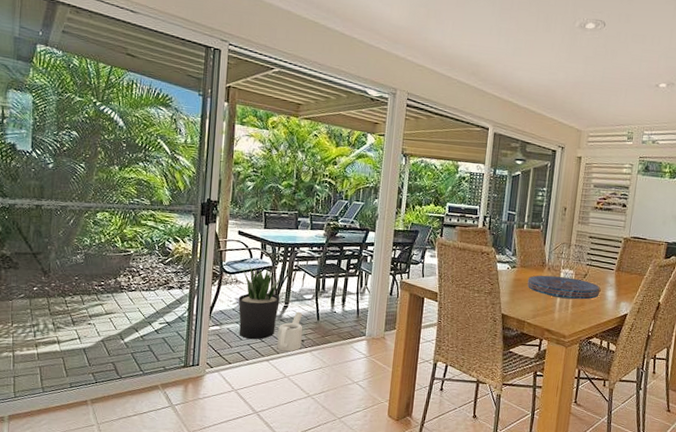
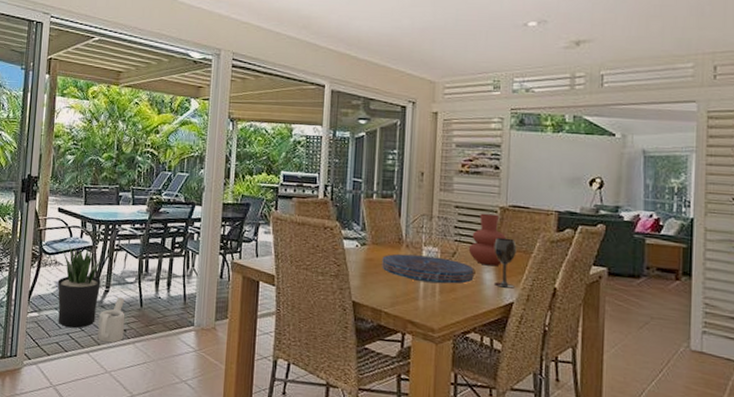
vase: none [597,242,626,286] -> present [468,213,506,267]
wine glass: none [614,262,634,303] -> present [493,237,517,289]

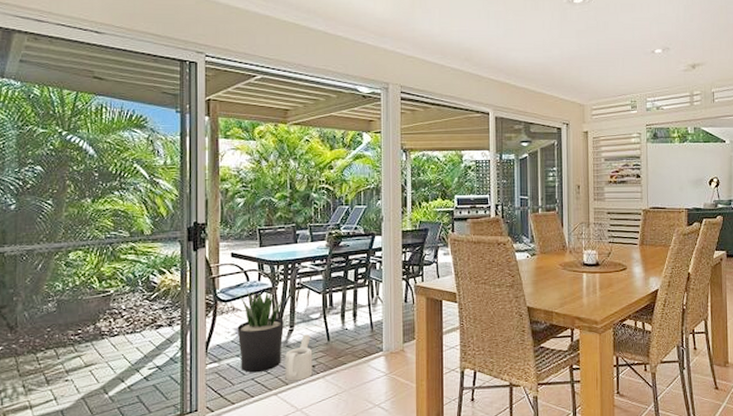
placemat: present [381,253,474,284] -> none [549,258,626,282]
vase: present [468,213,506,267] -> none [620,216,649,261]
wine glass: present [493,237,517,289] -> none [640,235,658,278]

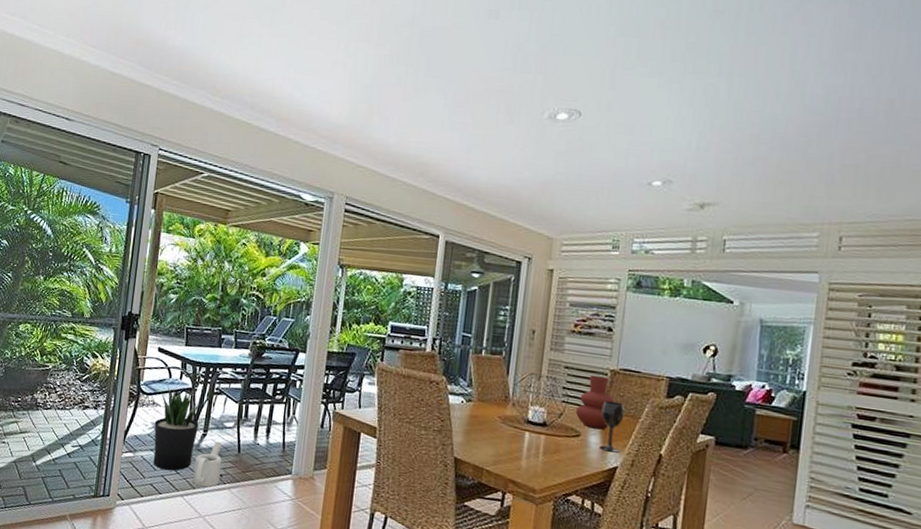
vase: none [620,216,649,261] -> present [575,375,614,430]
wine glass: none [640,235,658,278] -> present [599,400,625,453]

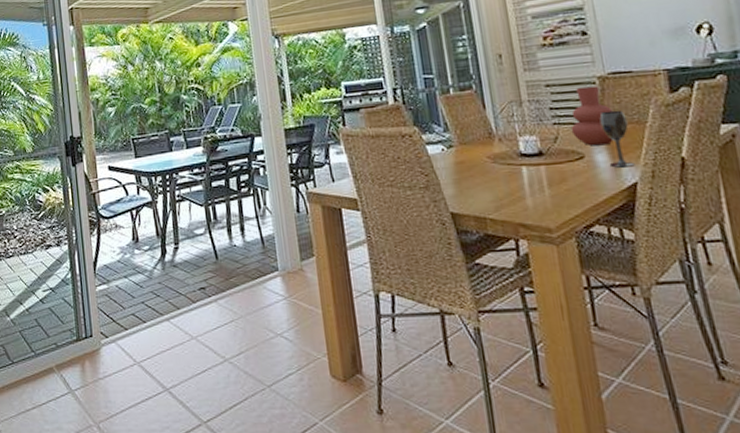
planter: present [153,384,200,471] -> none [121,203,170,296]
watering can: present [193,441,223,488] -> none [173,252,204,305]

